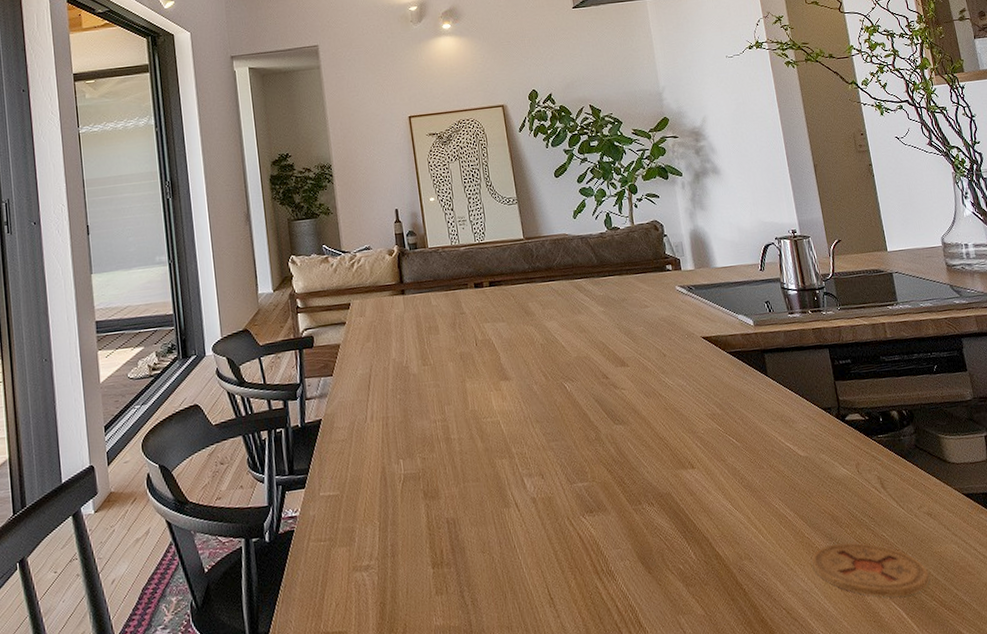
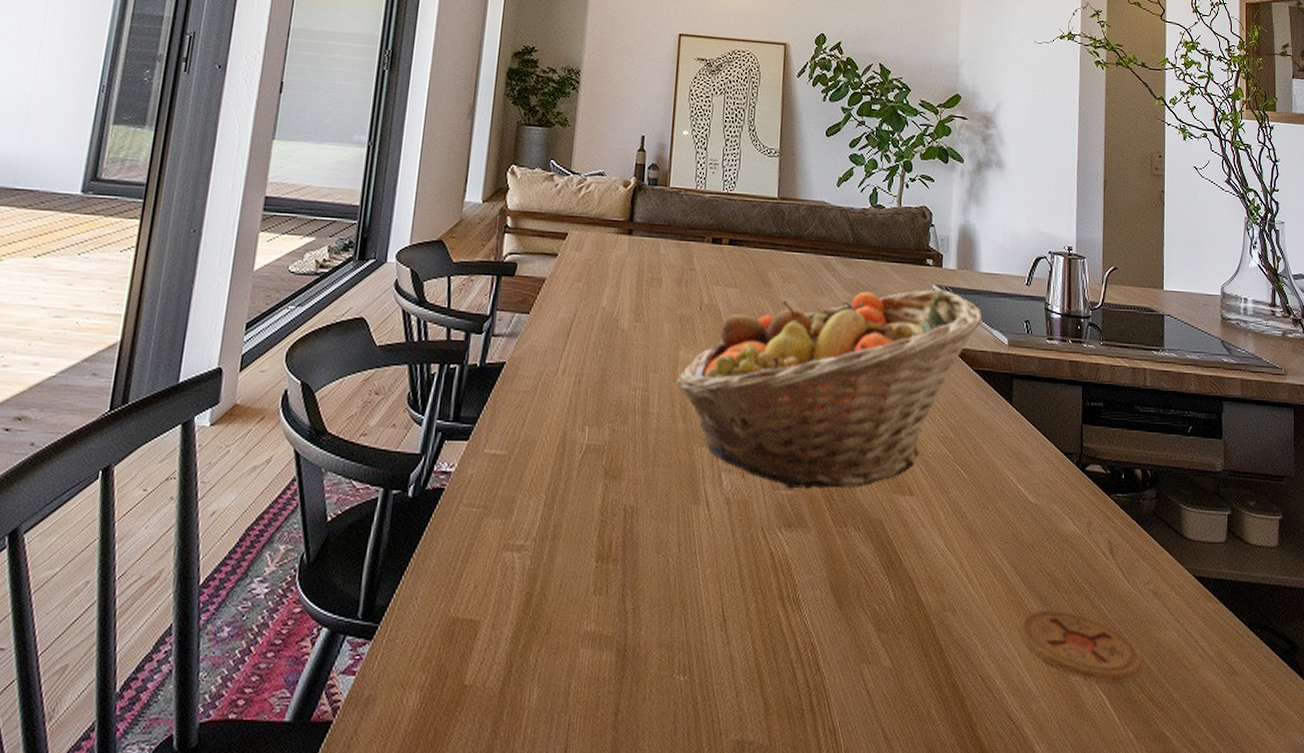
fruit basket: none [468,288,727,482] -> present [676,289,983,490]

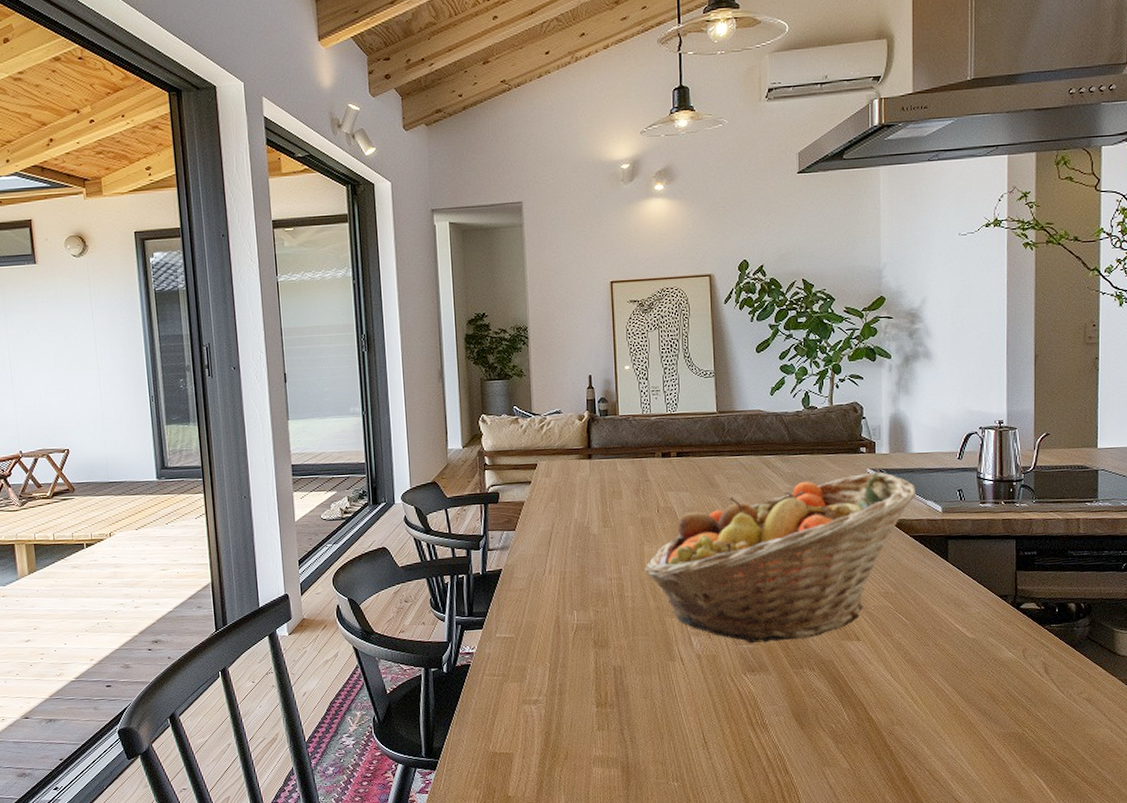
coaster: present [1019,611,1143,683] -> none [961,719,1077,770]

